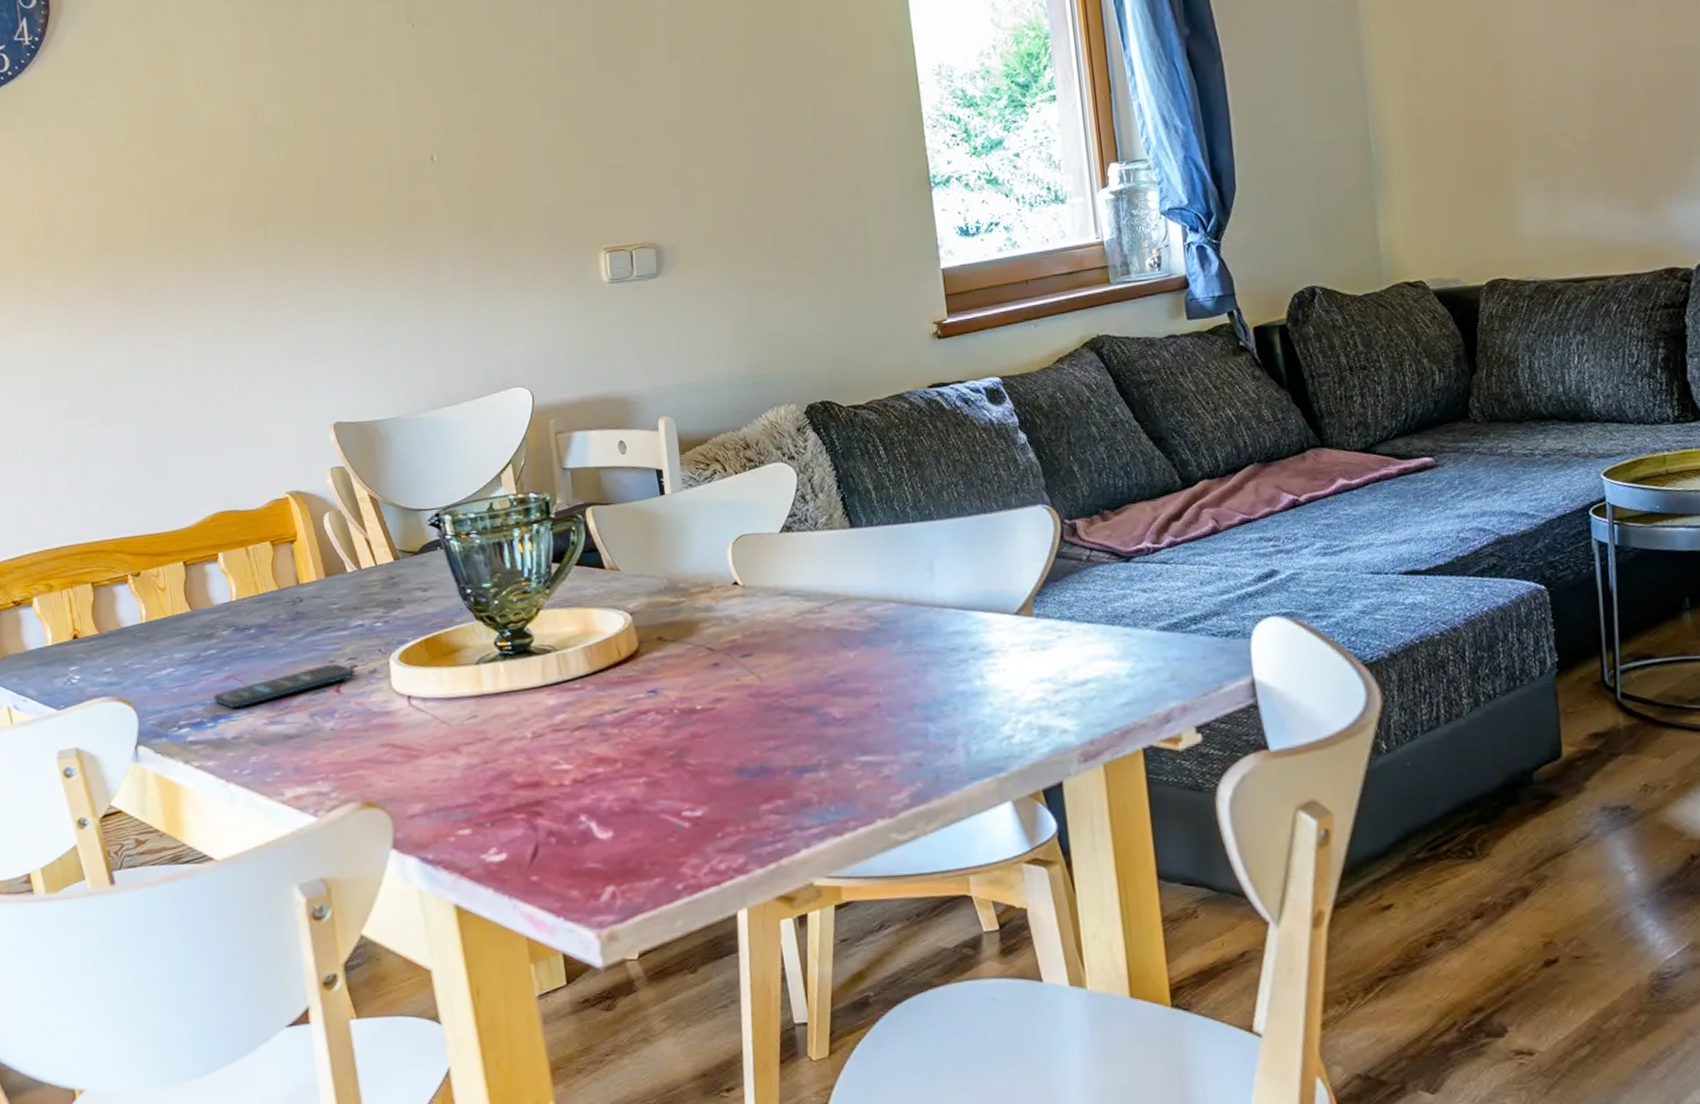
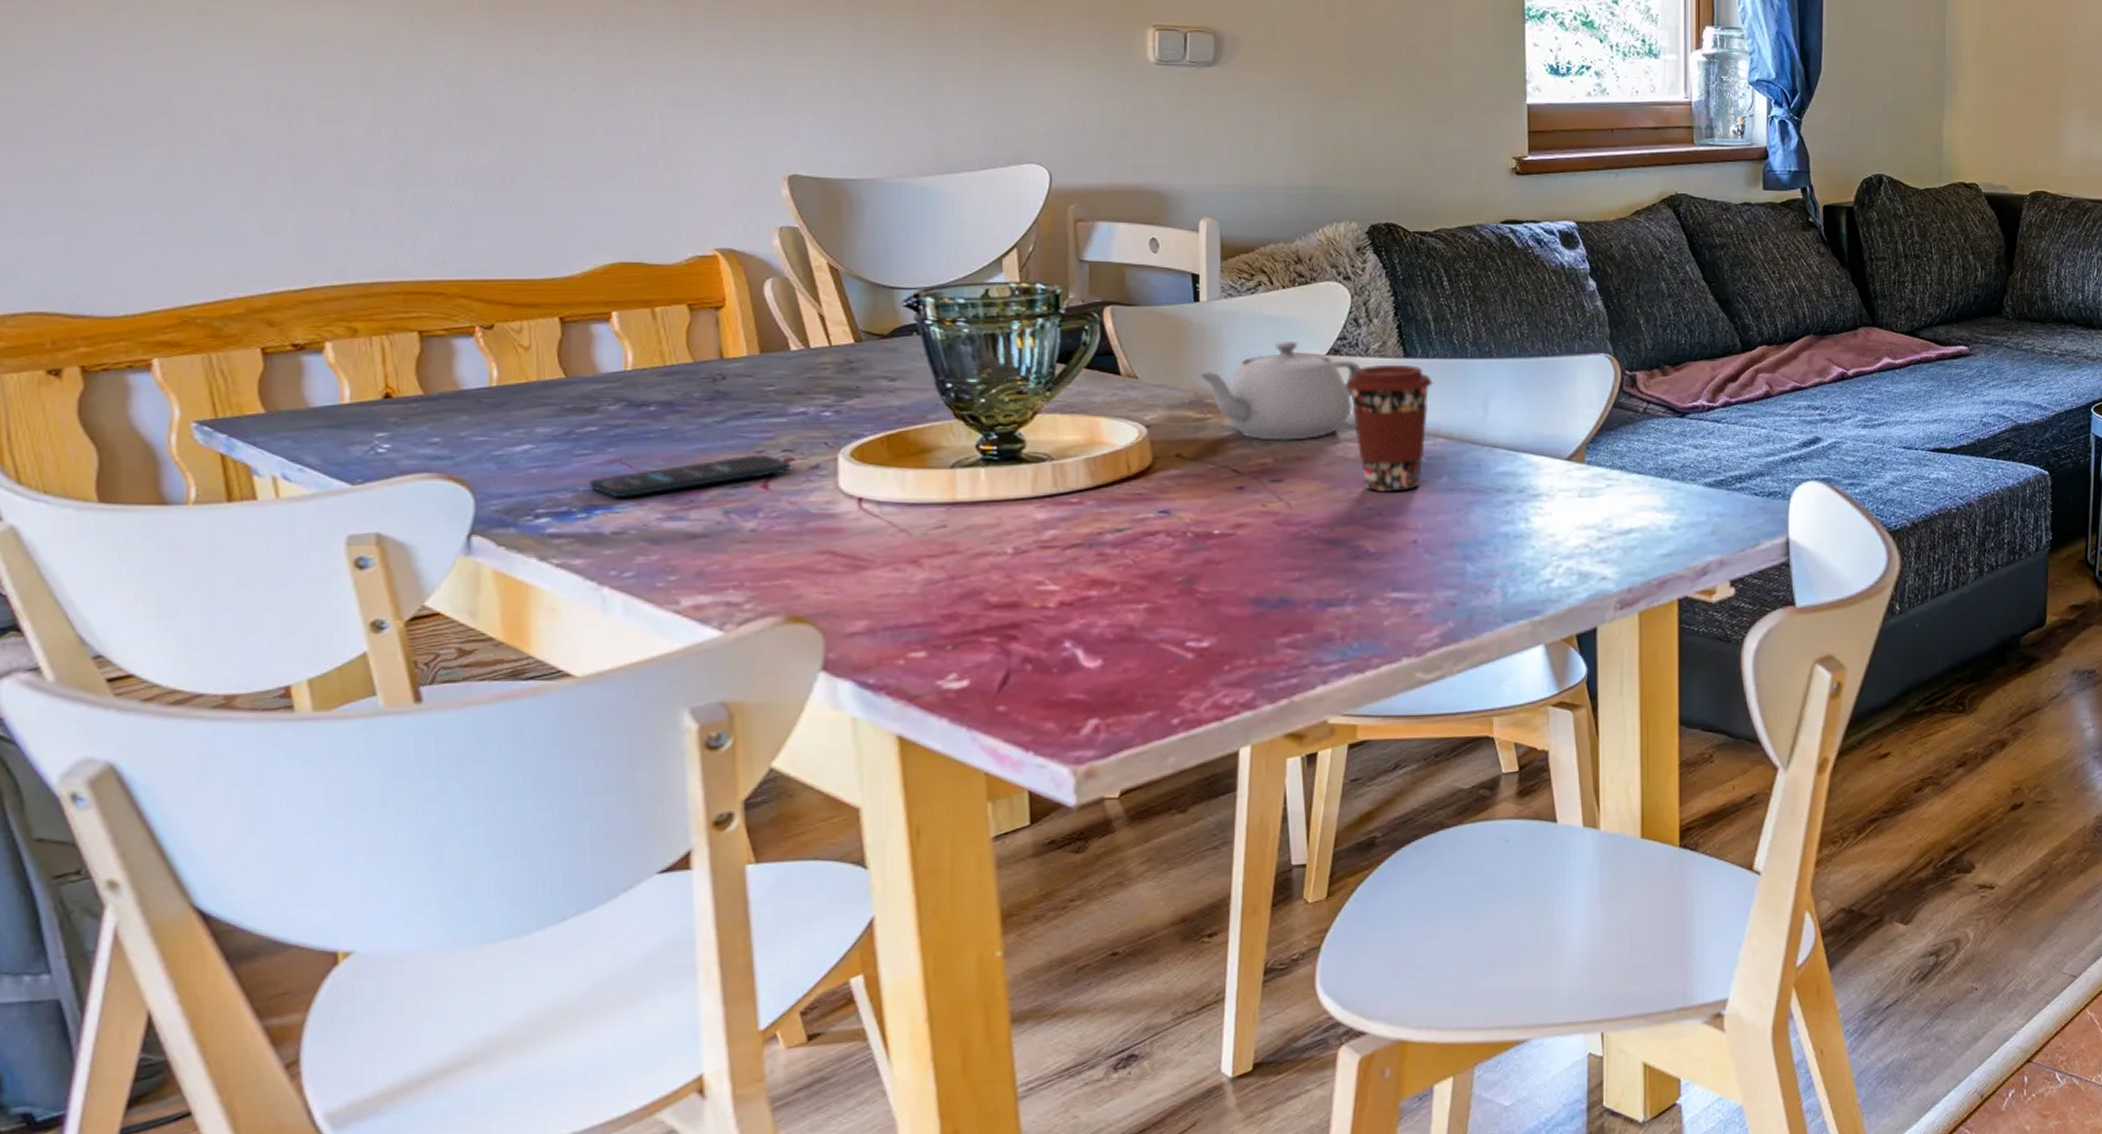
teapot: none [669,522,812,619] -> present [1197,340,1362,442]
coffee cup: none [799,535,880,660] -> present [1346,364,1433,493]

